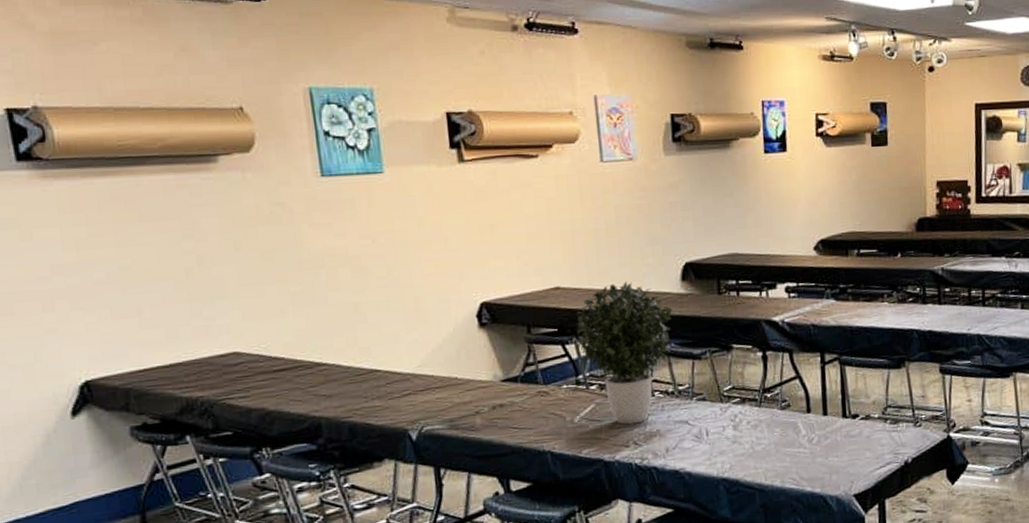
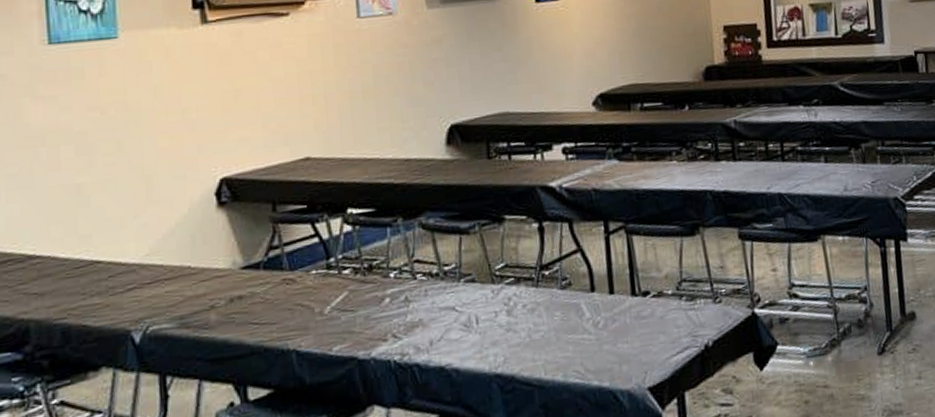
potted plant: present [575,281,673,425] -> none [326,148,438,315]

